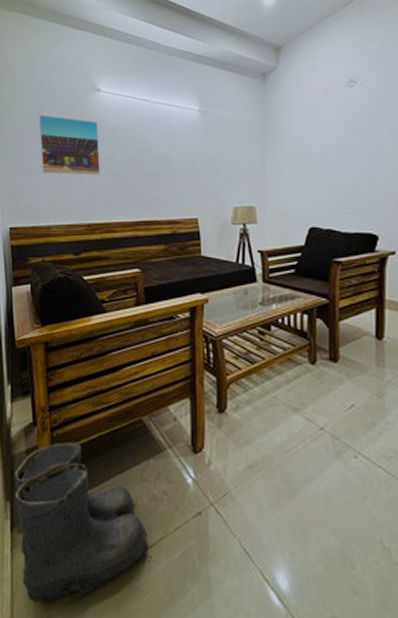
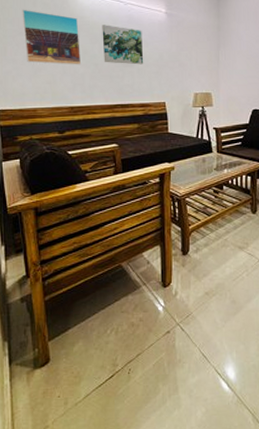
boots: present [14,441,150,605] -> none [10,287,129,419]
wall art: none [125,128,172,174] -> present [102,25,144,65]

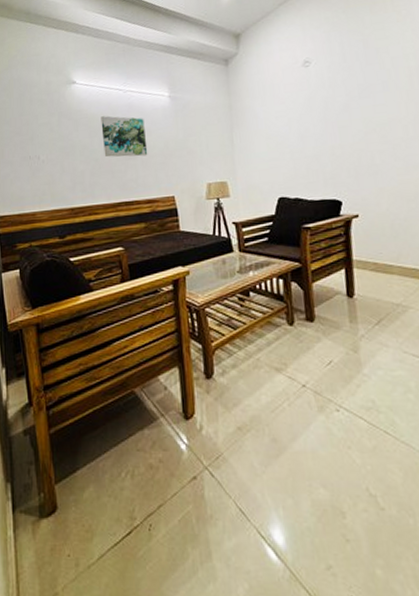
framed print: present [22,9,82,65] -> none [19,108,81,164]

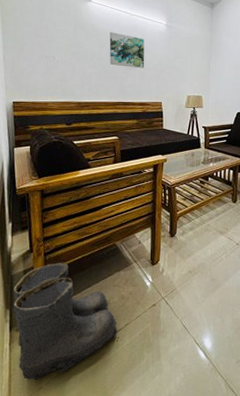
boots: none [13,418,149,584] -> present [13,262,118,381]

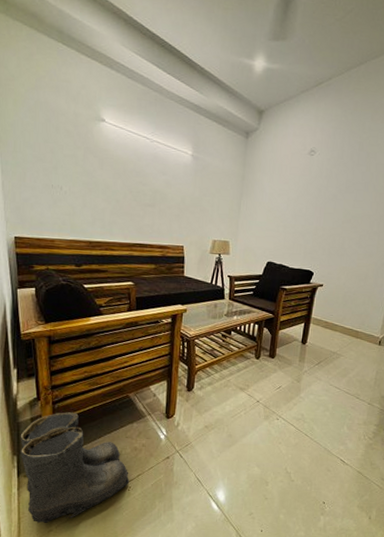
wall art: present [109,32,145,69] -> none [125,160,166,206]

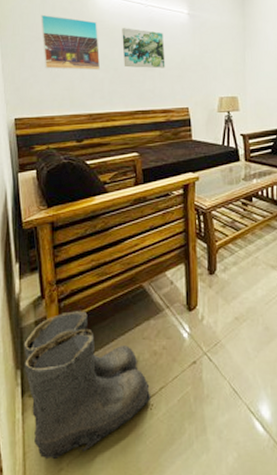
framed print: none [43,134,103,200] -> present [41,14,101,71]
wall art: none [125,160,166,206] -> present [122,28,166,69]

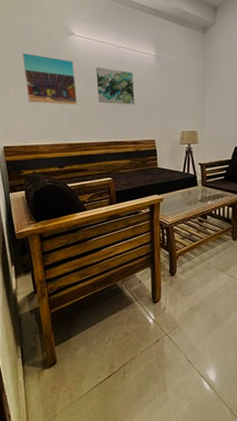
boots: present [24,310,151,460] -> none [22,302,124,409]

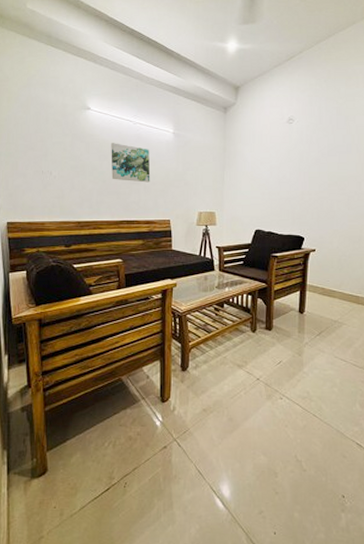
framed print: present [22,52,78,105] -> none [34,125,90,181]

